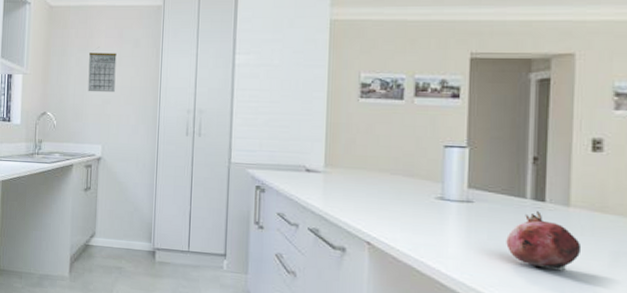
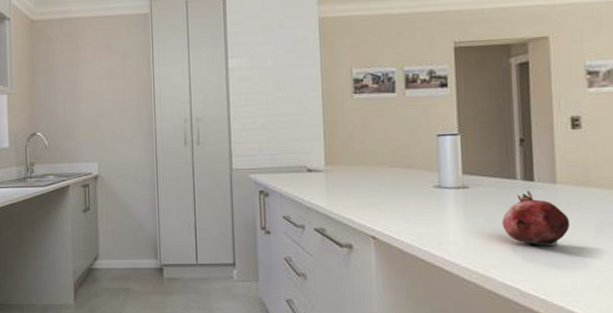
calendar: present [88,47,117,93] -> none [77,60,107,108]

